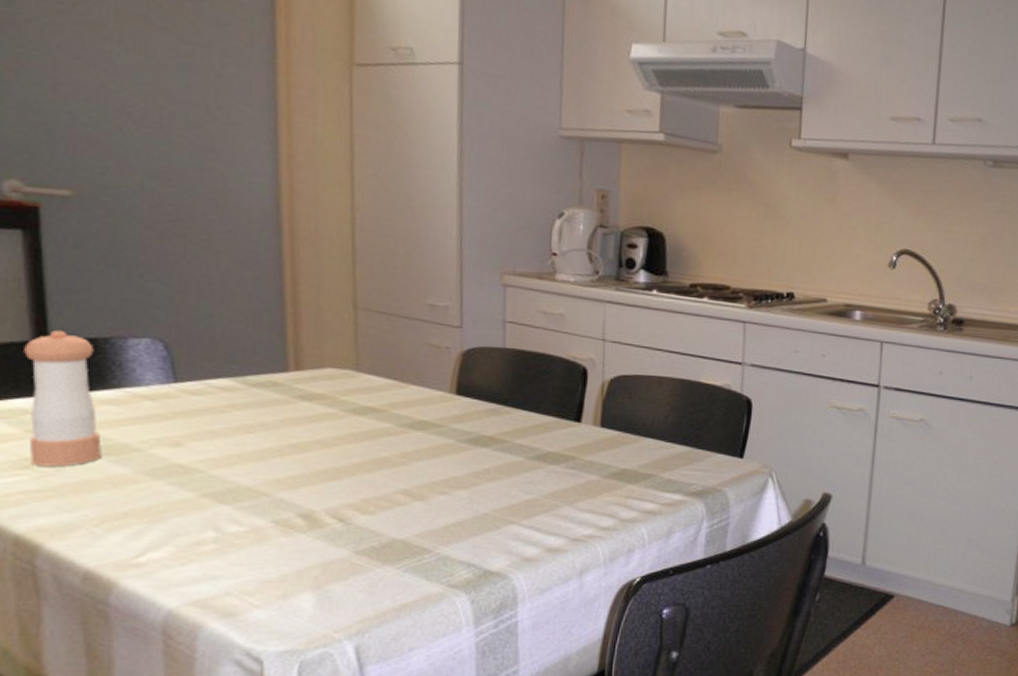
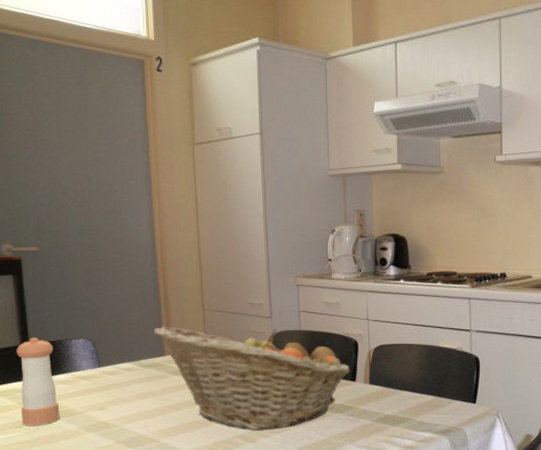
fruit basket: none [270,328,574,484] -> present [153,326,350,430]

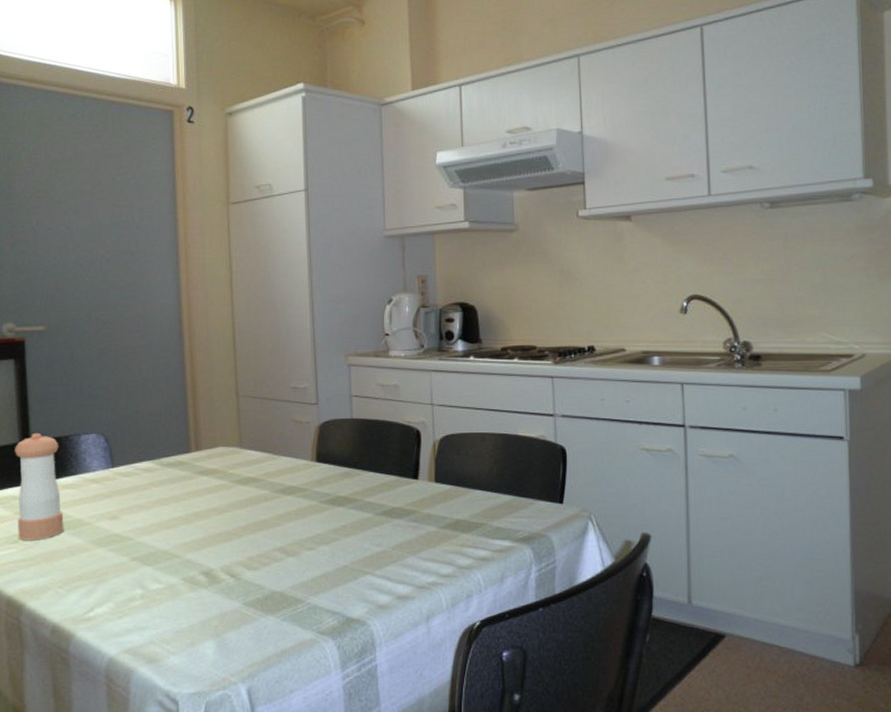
fruit basket: present [153,326,350,430] -> none [177,417,411,542]

